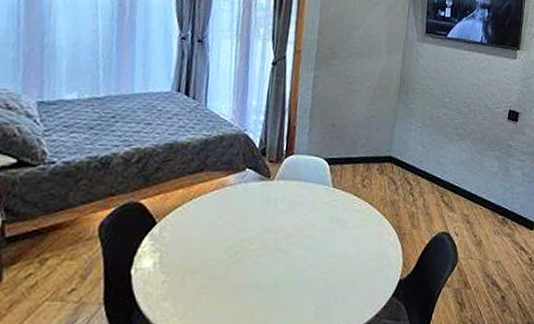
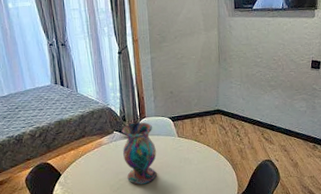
vase: none [252,159,301,250] -> present [122,122,157,185]

